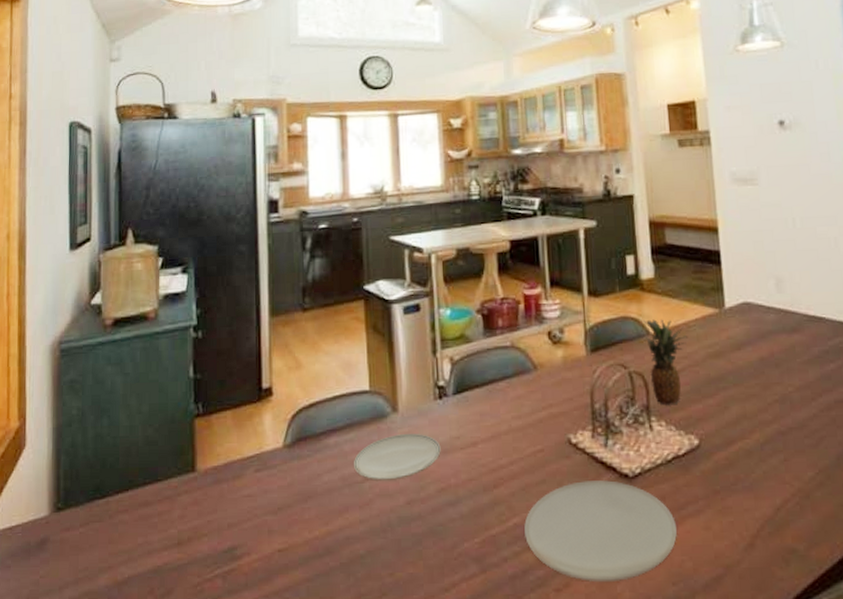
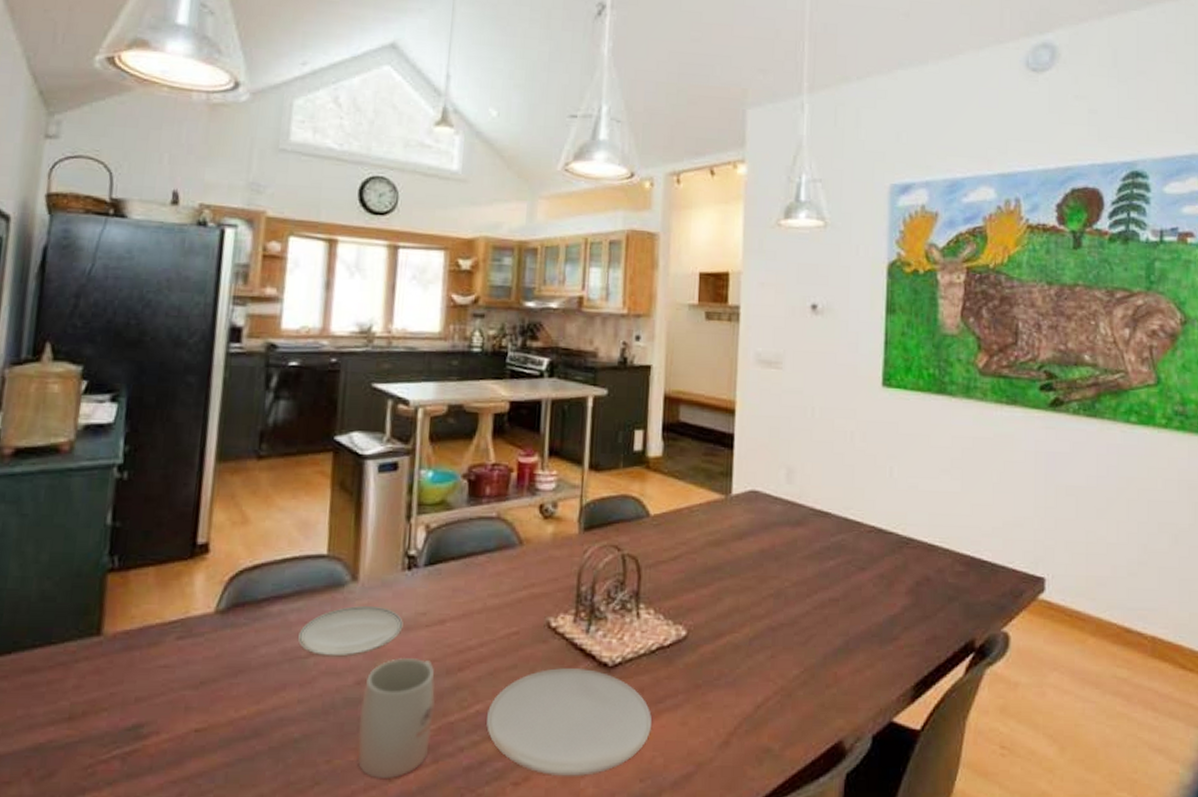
mug: none [412,477,478,589] -> present [357,657,436,780]
fruit: present [642,319,689,404] -> none [643,500,690,592]

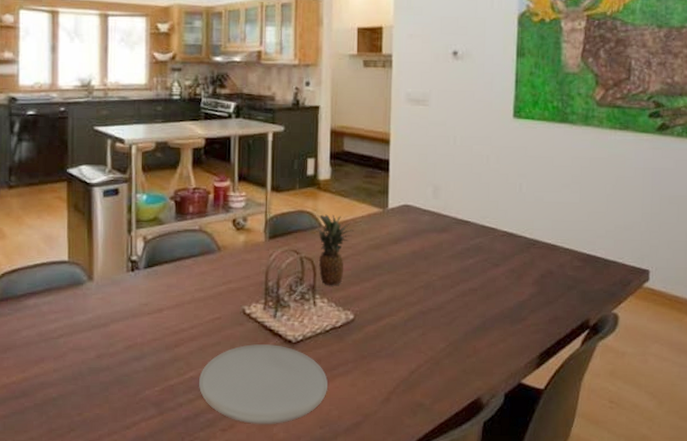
plate: present [298,605,403,658] -> none [51,298,130,338]
mug: present [357,657,436,780] -> none [100,337,159,427]
fruit: none [643,500,690,592] -> present [316,214,355,285]

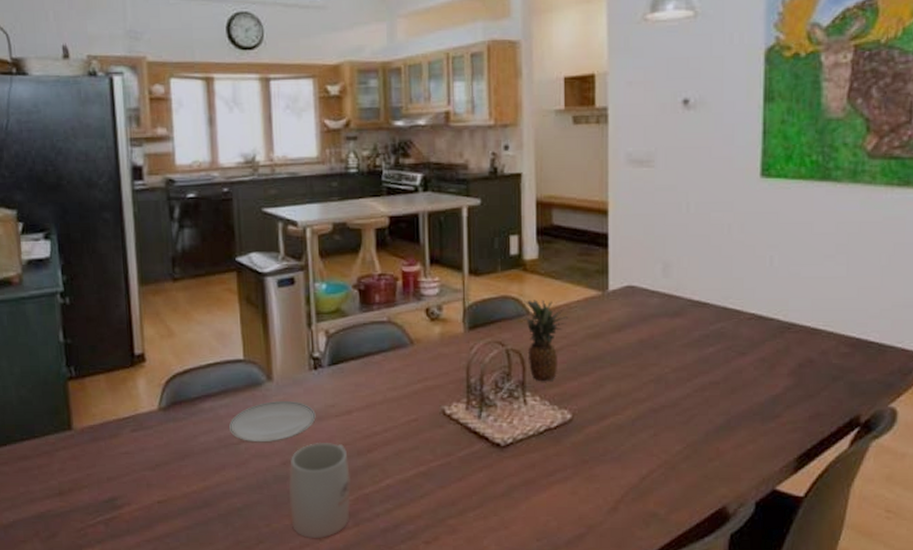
plate: none [51,298,130,338] -> present [229,400,316,444]
mug: none [100,337,159,427] -> present [288,442,352,539]
plate: present [199,344,328,425] -> none [397,448,544,537]

